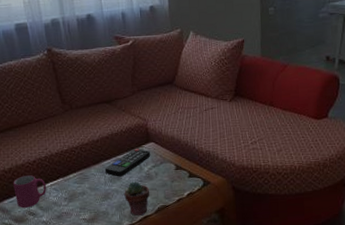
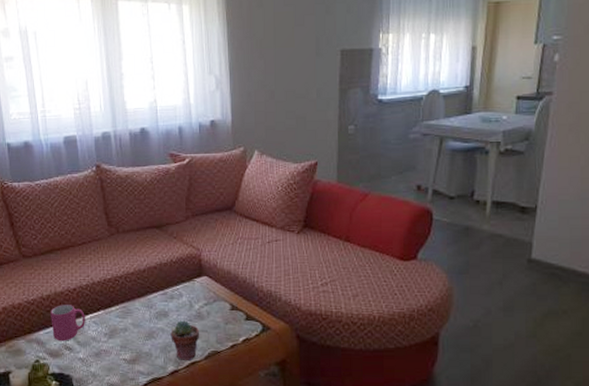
remote control: present [104,149,151,177] -> none [150,283,203,314]

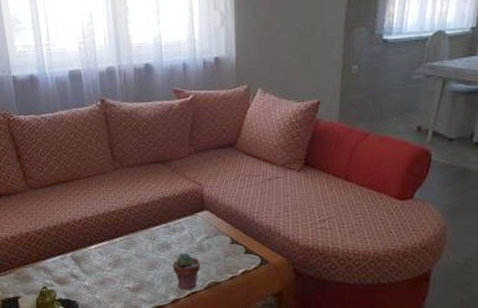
mug: present [51,305,85,341] -> none [57,235,91,270]

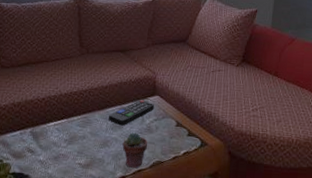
remote control: none [153,216,204,246] -> present [108,100,155,126]

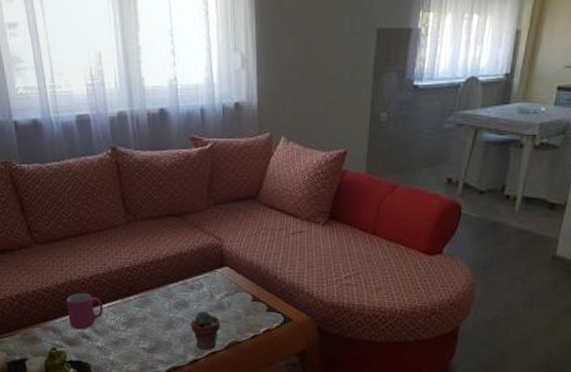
mug: none [18,111,50,144] -> present [66,293,103,330]
remote control: present [108,100,155,126] -> none [170,273,224,304]

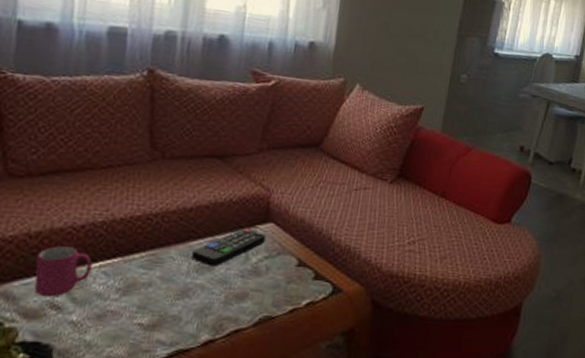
remote control: none [170,273,224,304] -> present [191,229,267,267]
potted succulent: present [190,310,221,350] -> none [211,276,253,327]

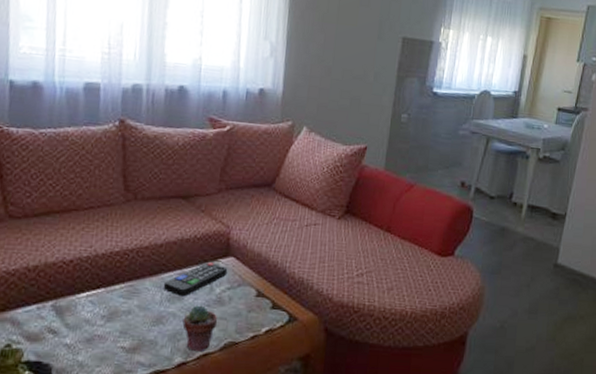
mug: present [34,246,92,297] -> none [34,278,81,323]
potted succulent: none [211,276,253,327] -> present [182,305,218,351]

